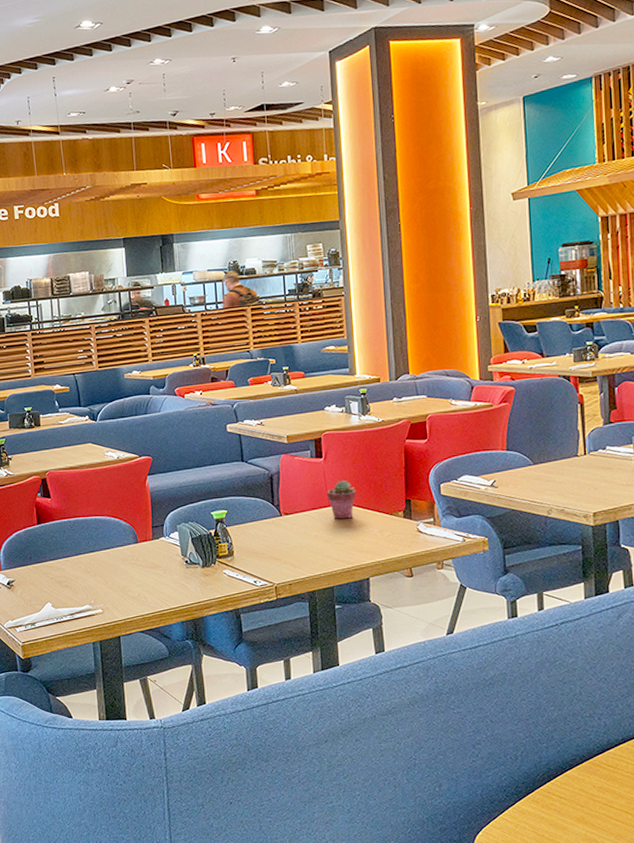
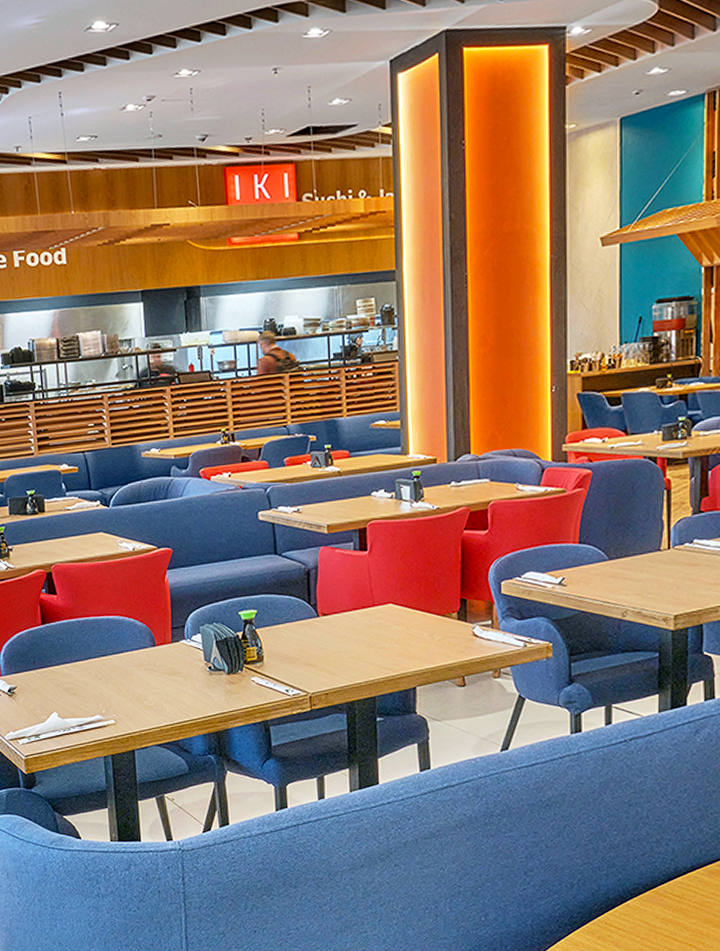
potted succulent: present [326,480,357,519] -> none [371,576,405,621]

